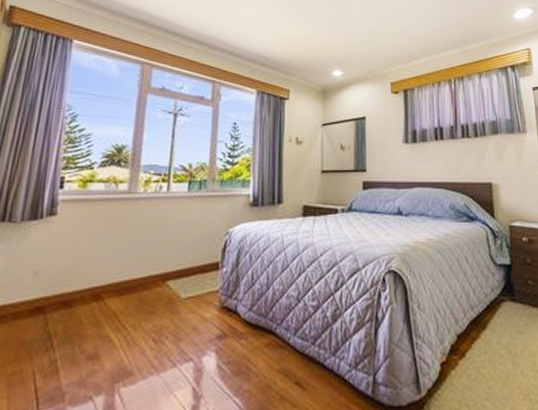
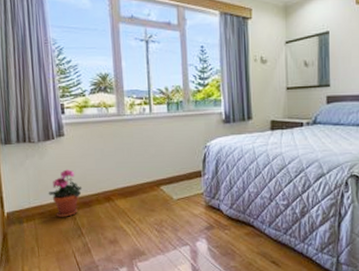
potted plant: none [17,257,66,322] -> present [48,169,83,217]

